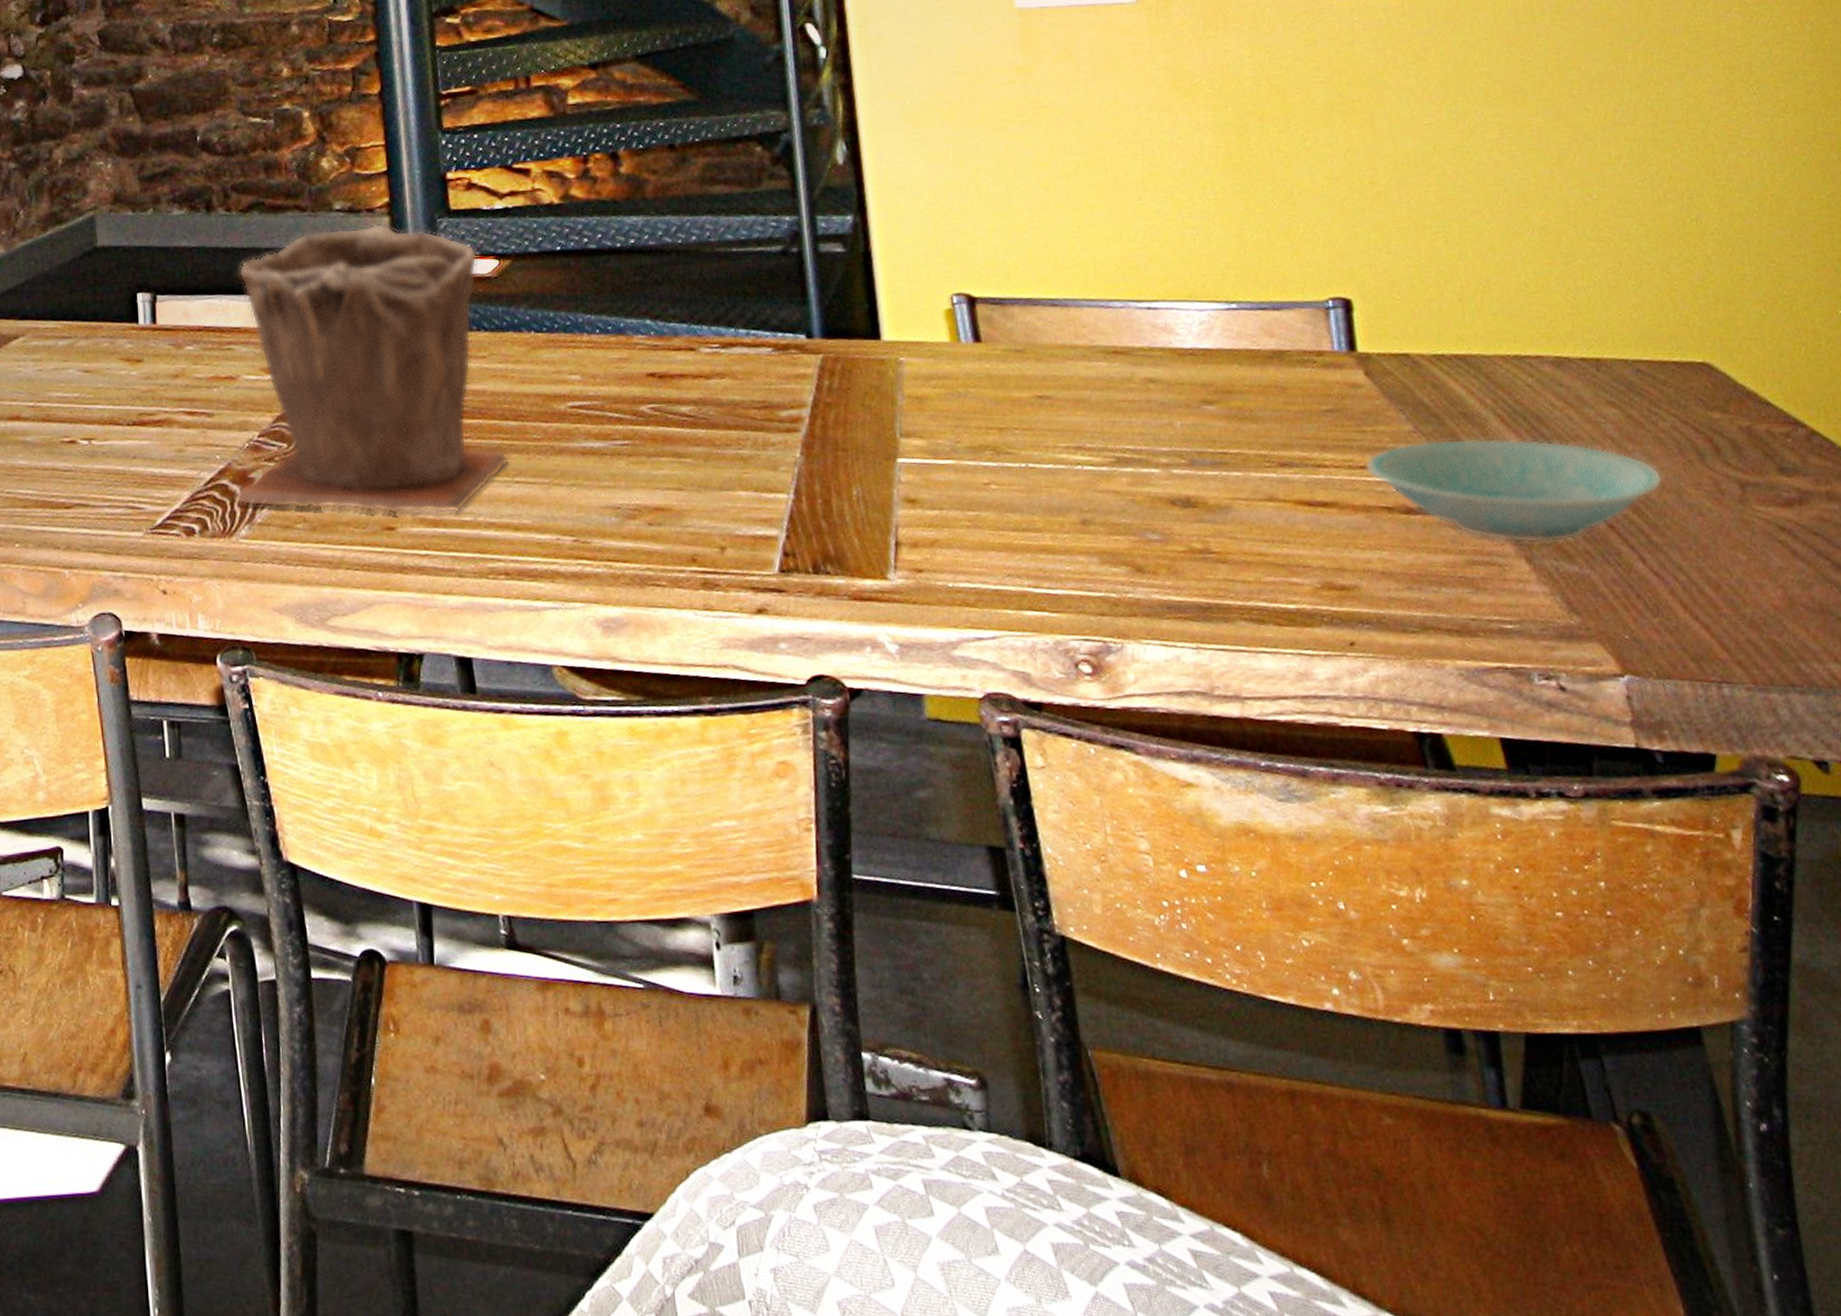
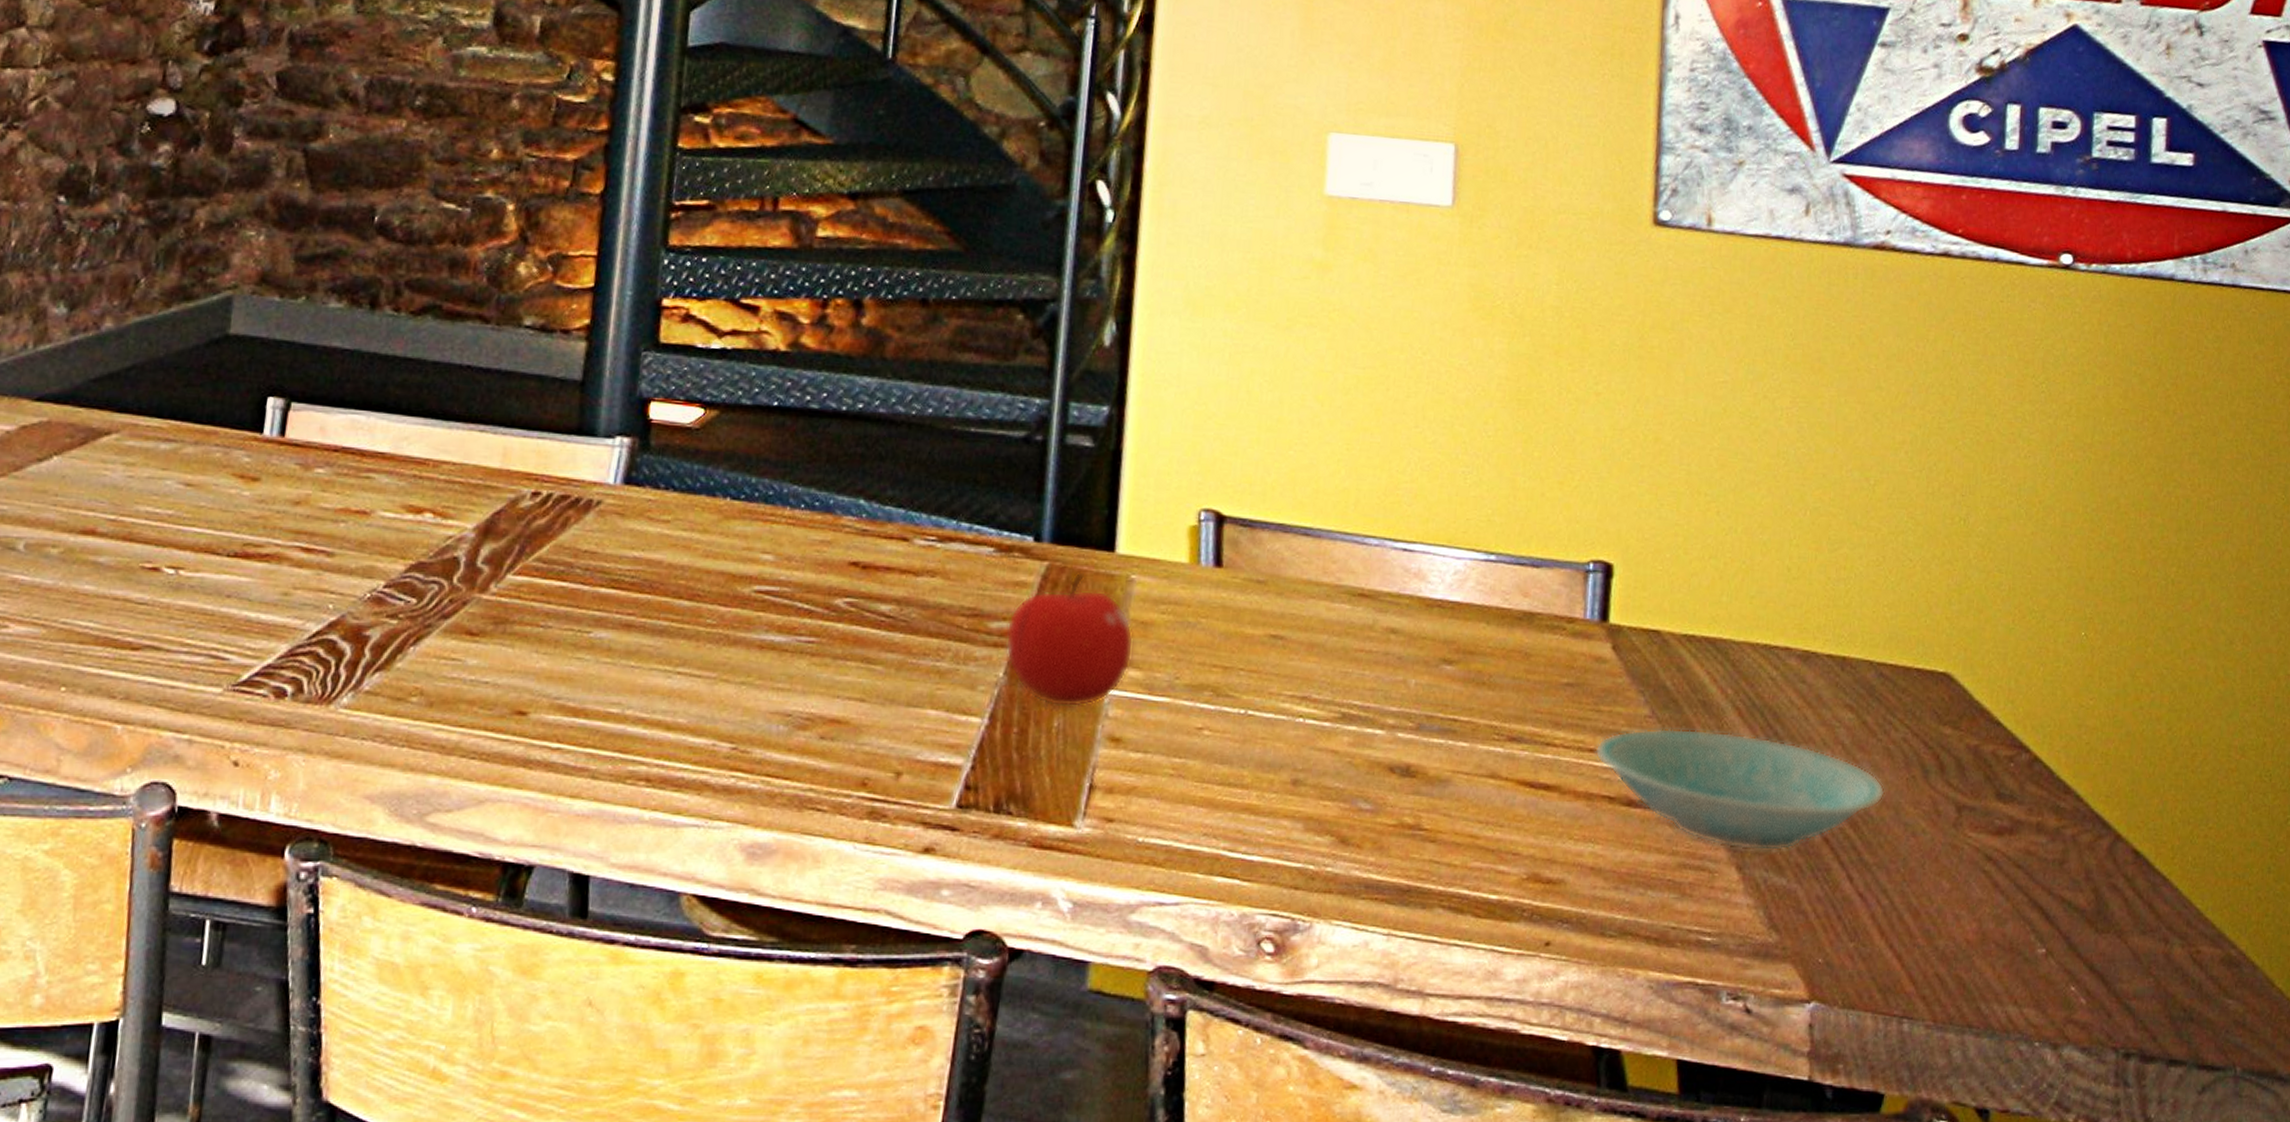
plant pot: present [233,223,509,514] -> none [340,348,682,701]
fruit: none [795,360,914,478] -> present [1005,571,1134,708]

